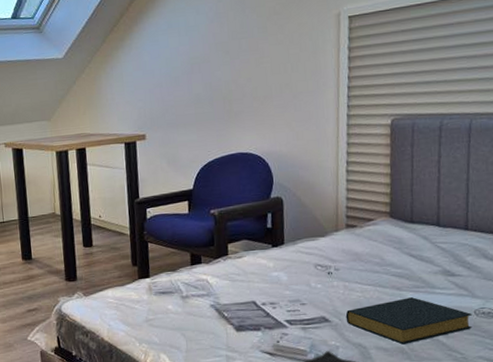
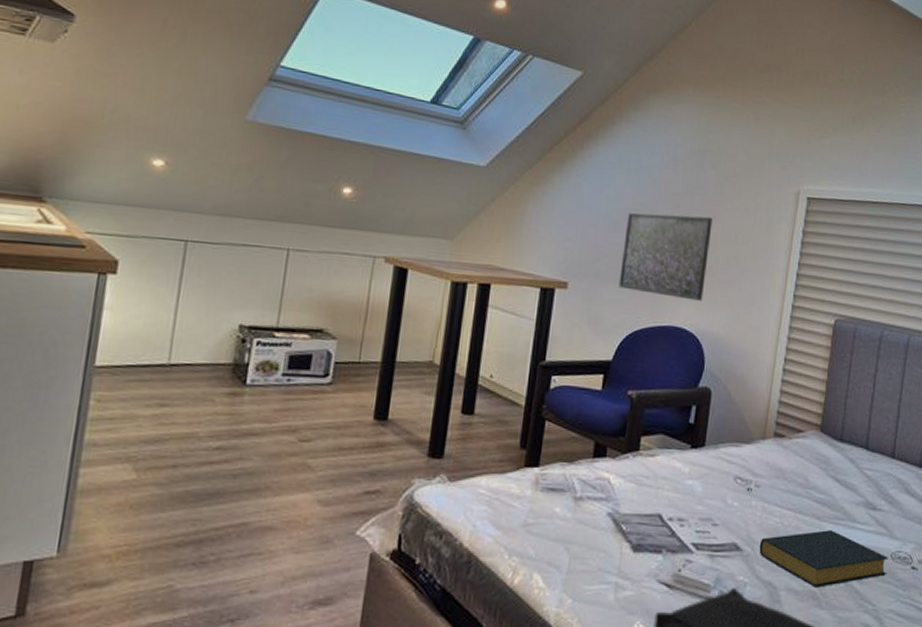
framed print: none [185,55,263,131] -> present [618,213,713,301]

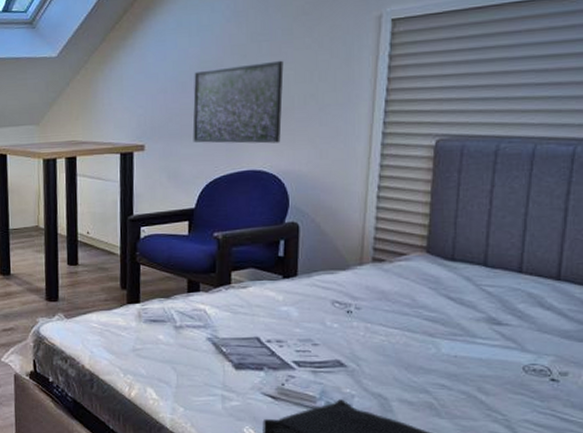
hardback book: present [759,530,889,588] -> none [365,346,521,399]

